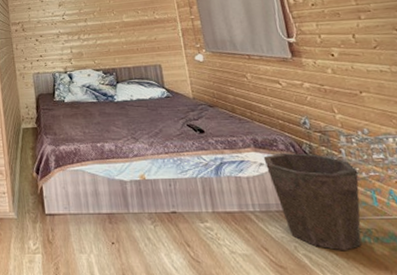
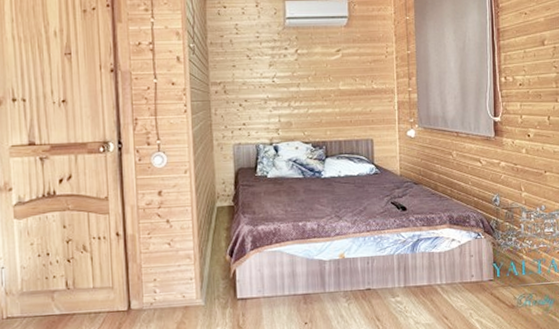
waste bin: present [263,152,362,251] -> none [456,228,531,315]

